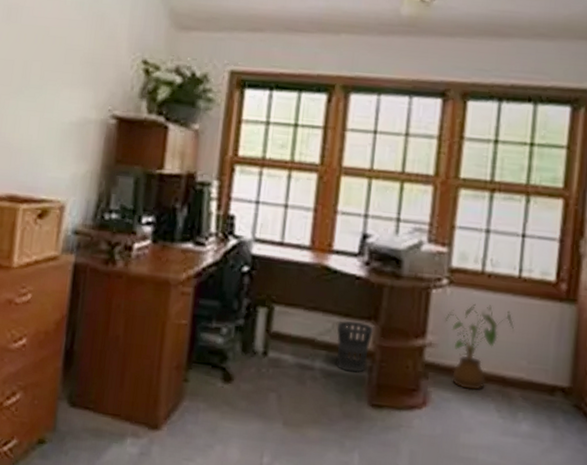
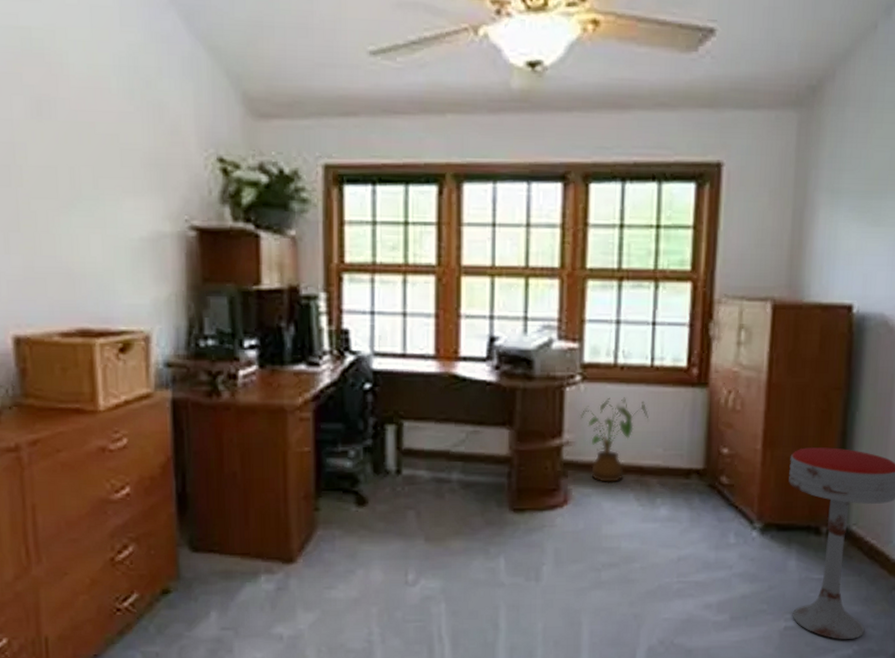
wastebasket: present [336,321,373,373] -> none [471,429,508,480]

